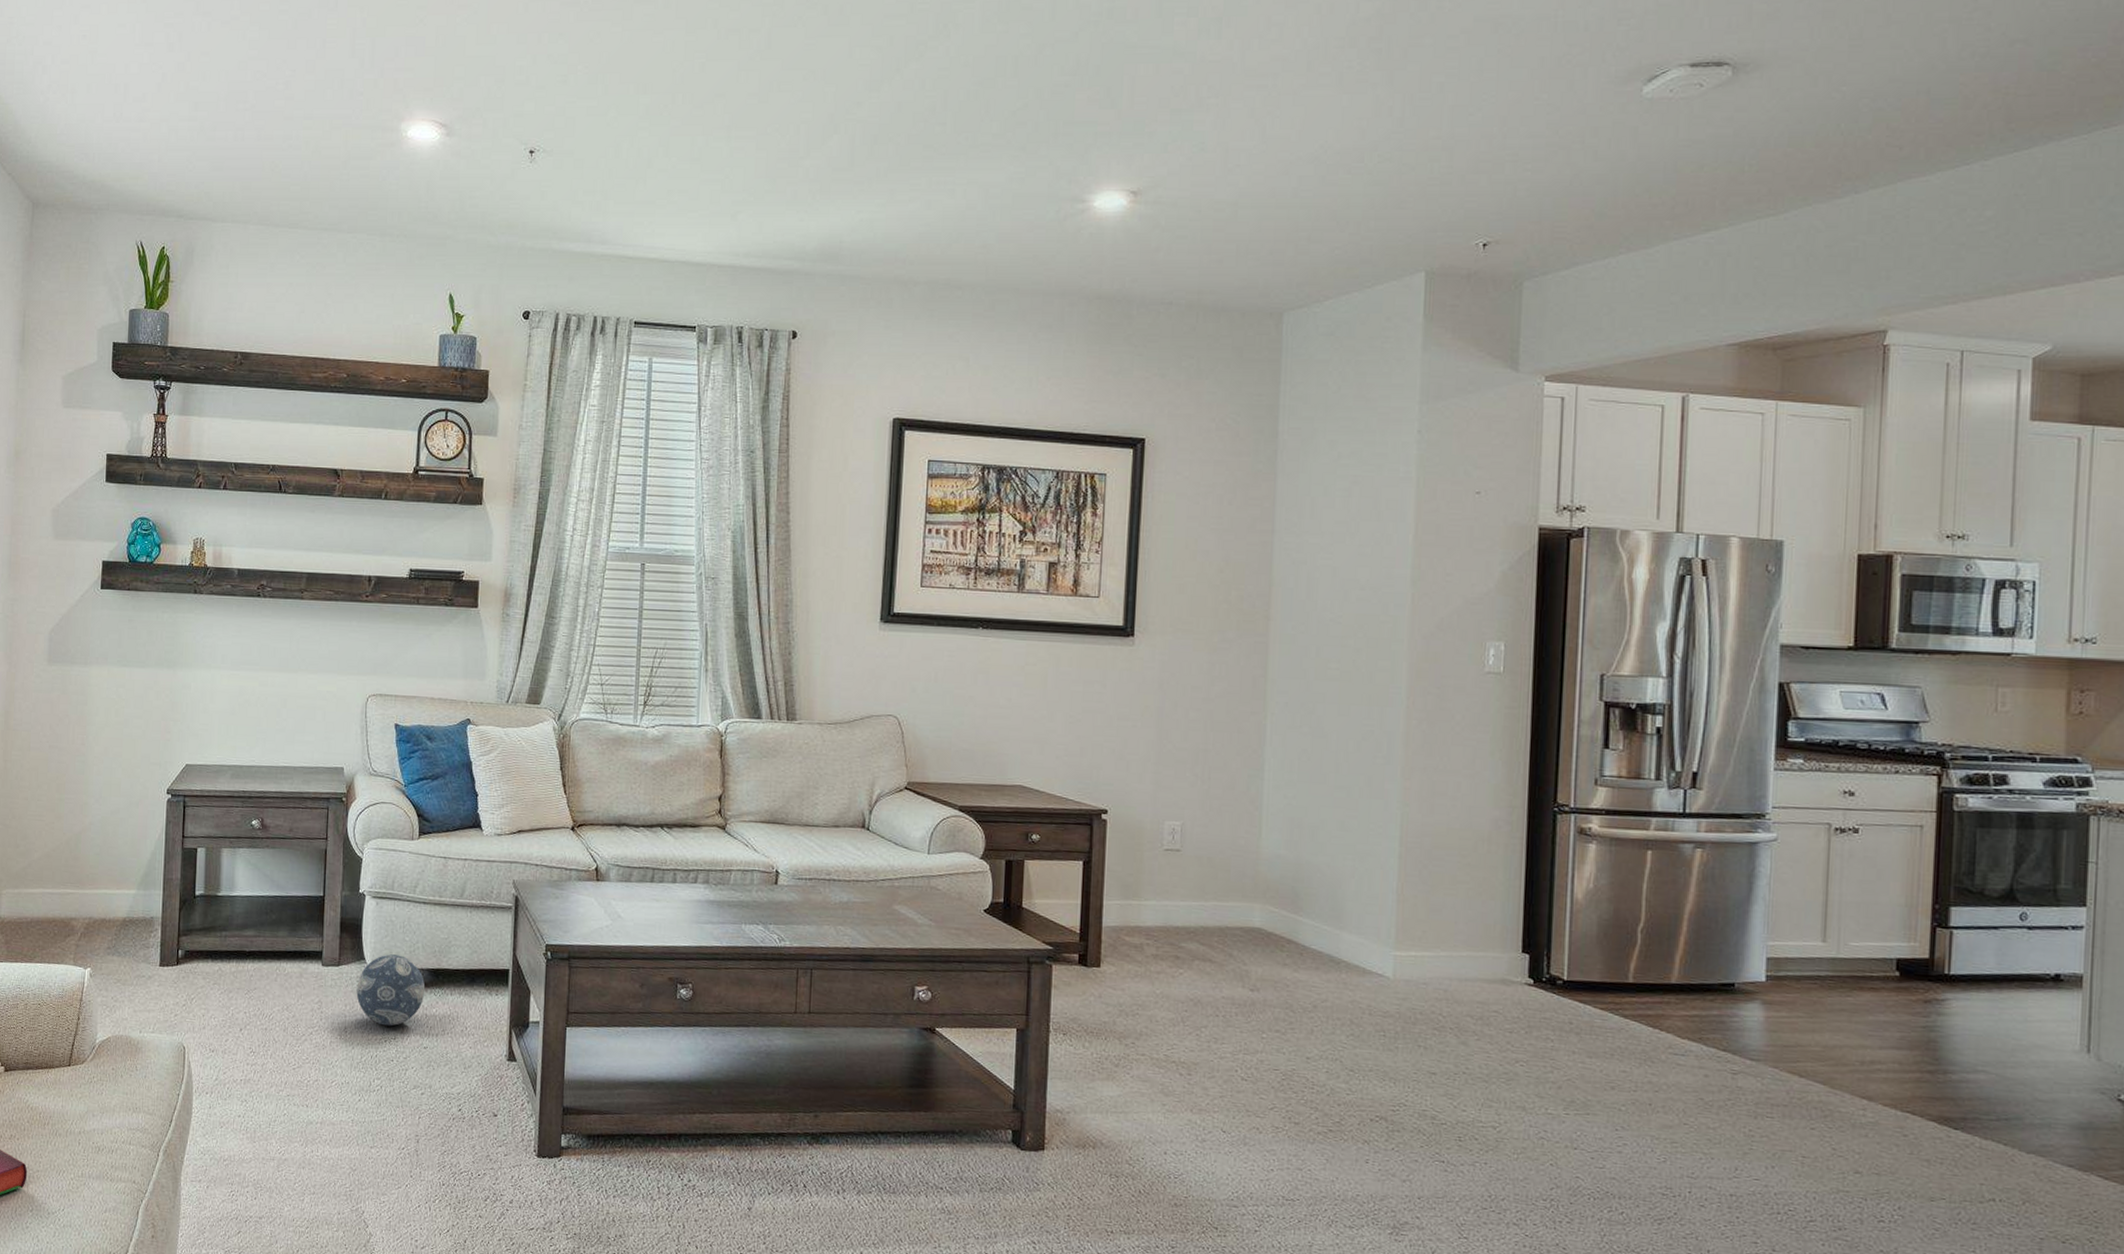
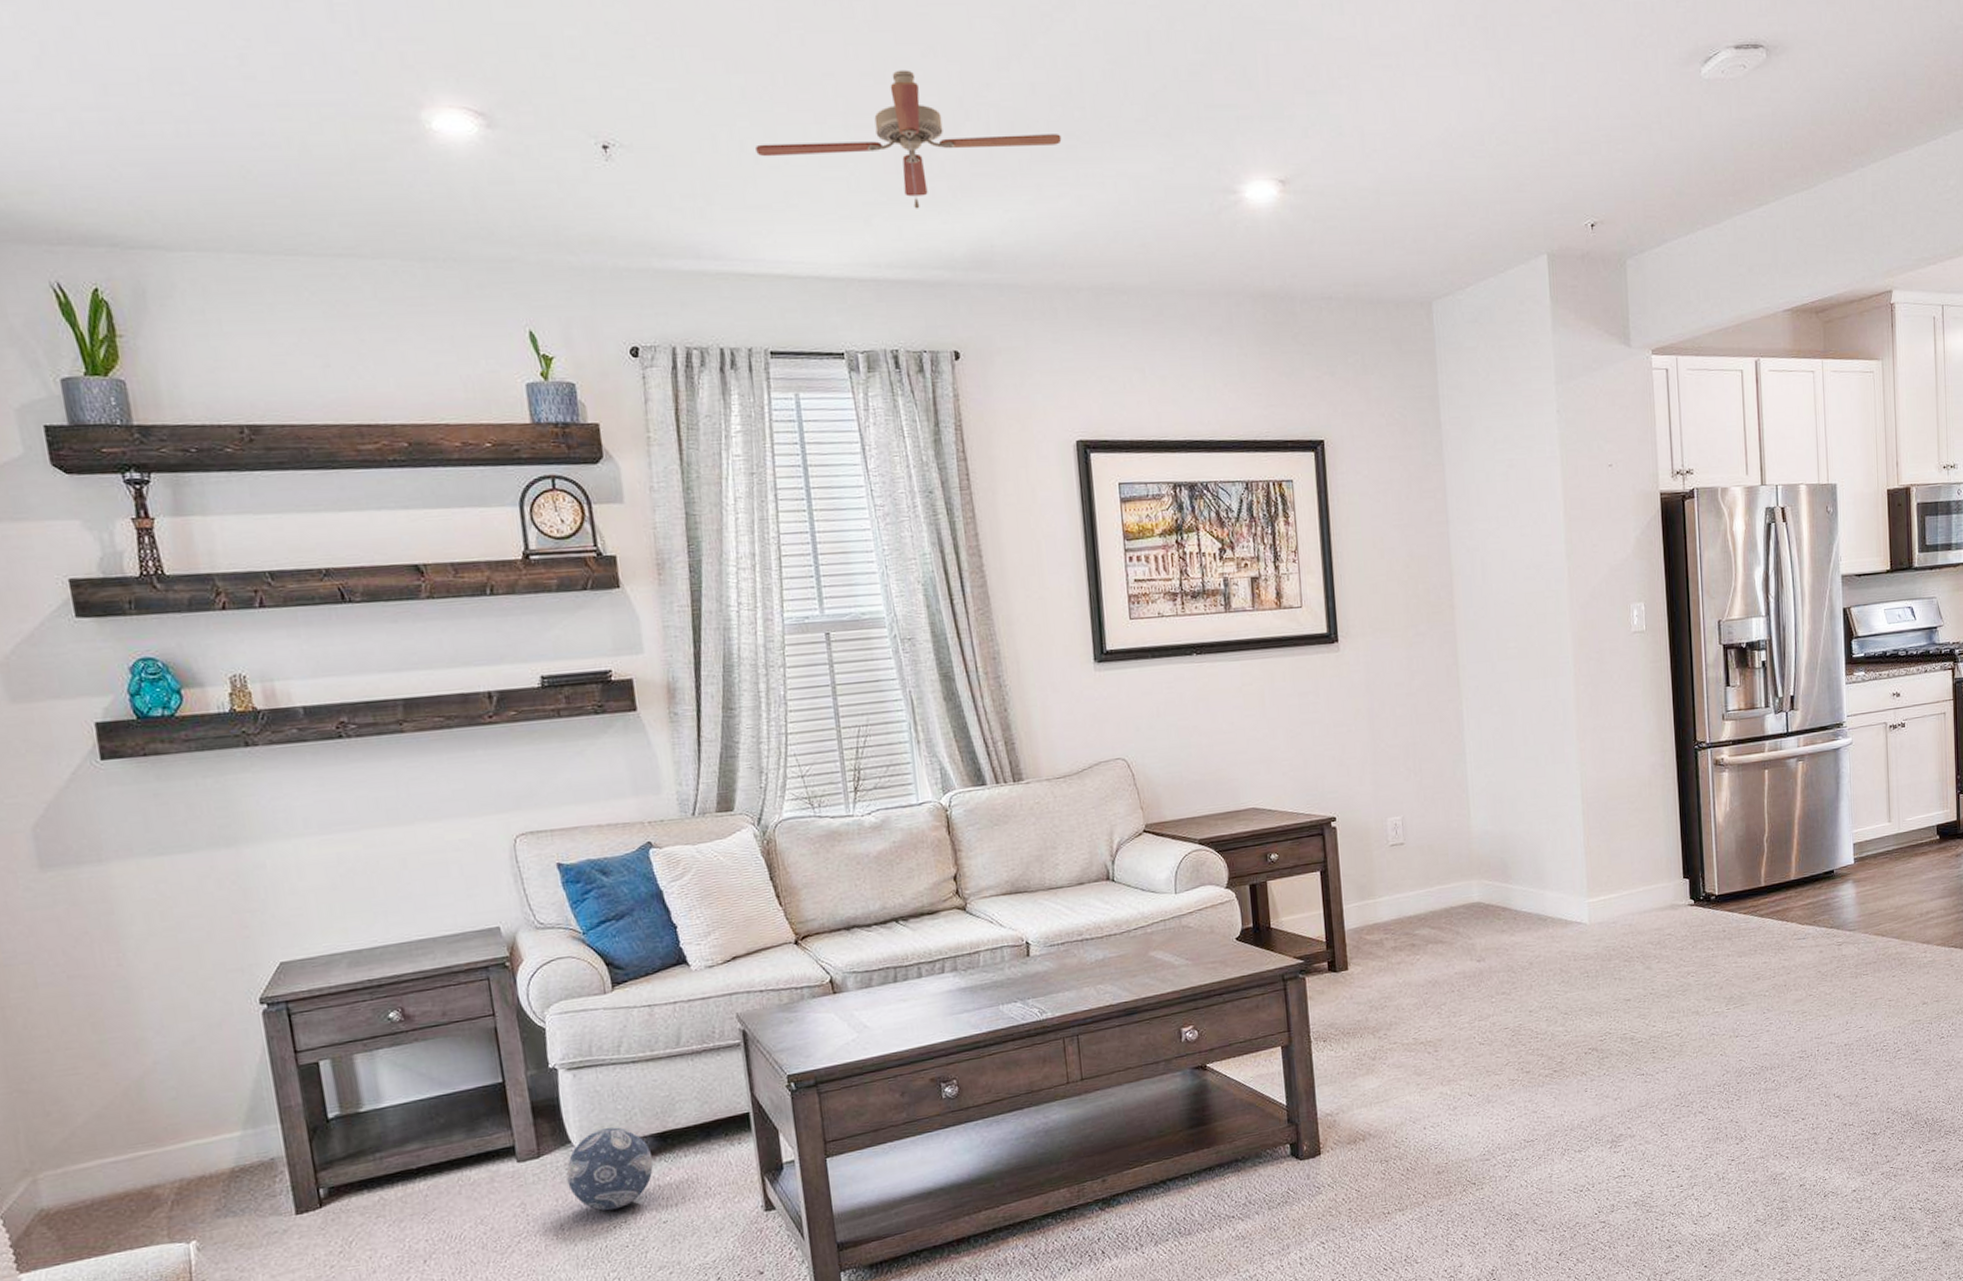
ceiling fan: none [650,91,920,208] -> present [755,69,1062,209]

